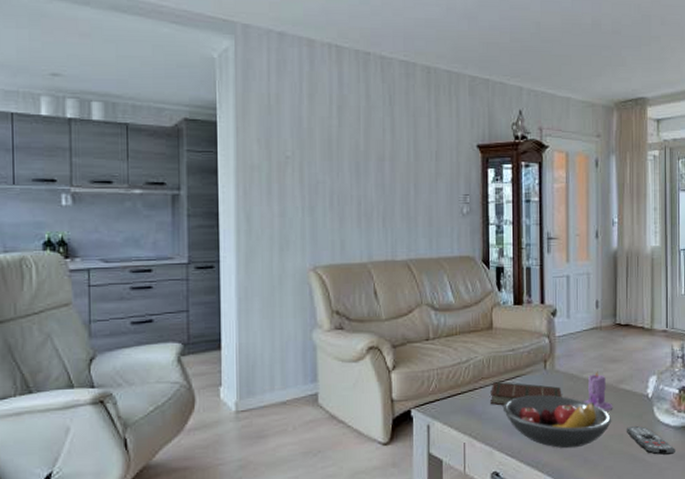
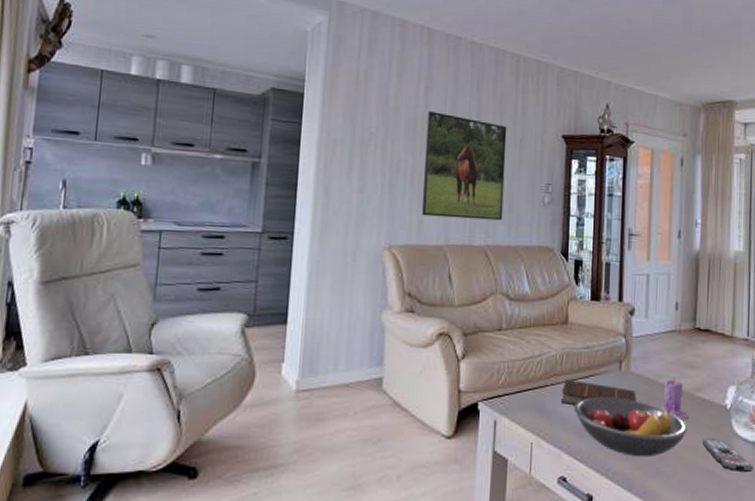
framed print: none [341,131,423,235] -> present [422,111,507,221]

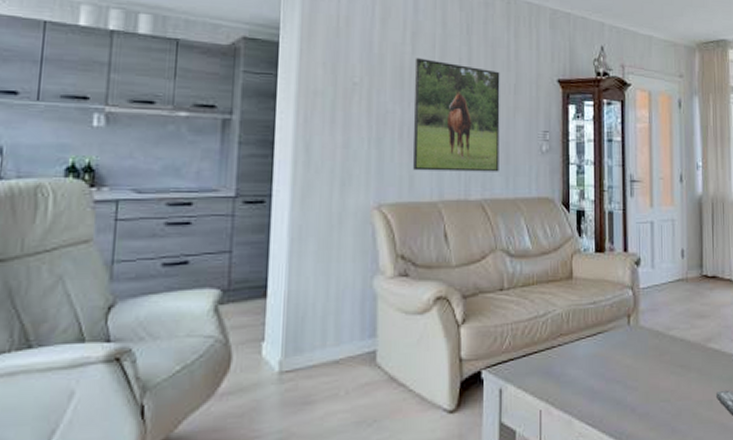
book: present [562,379,637,406] -> none [570,338,647,367]
fruit bowl: present [574,397,688,457] -> none [583,354,701,417]
candle: present [659,377,690,420] -> none [670,328,702,374]

